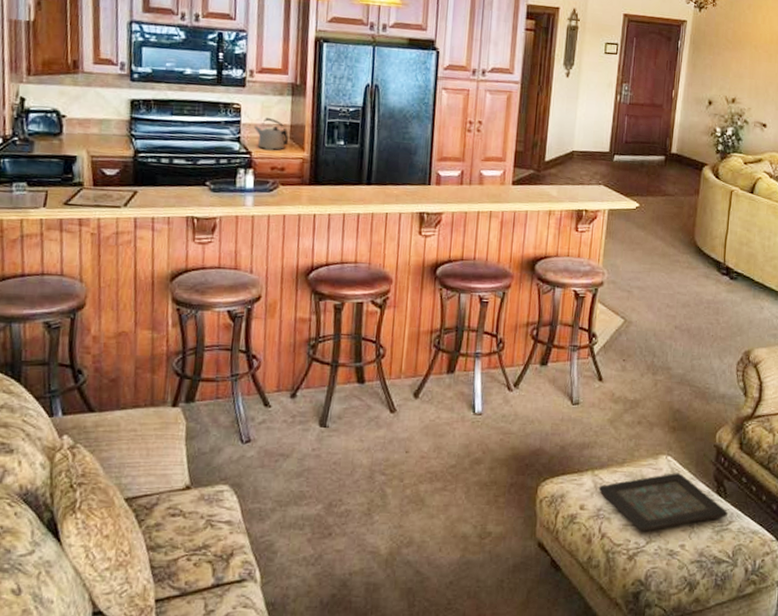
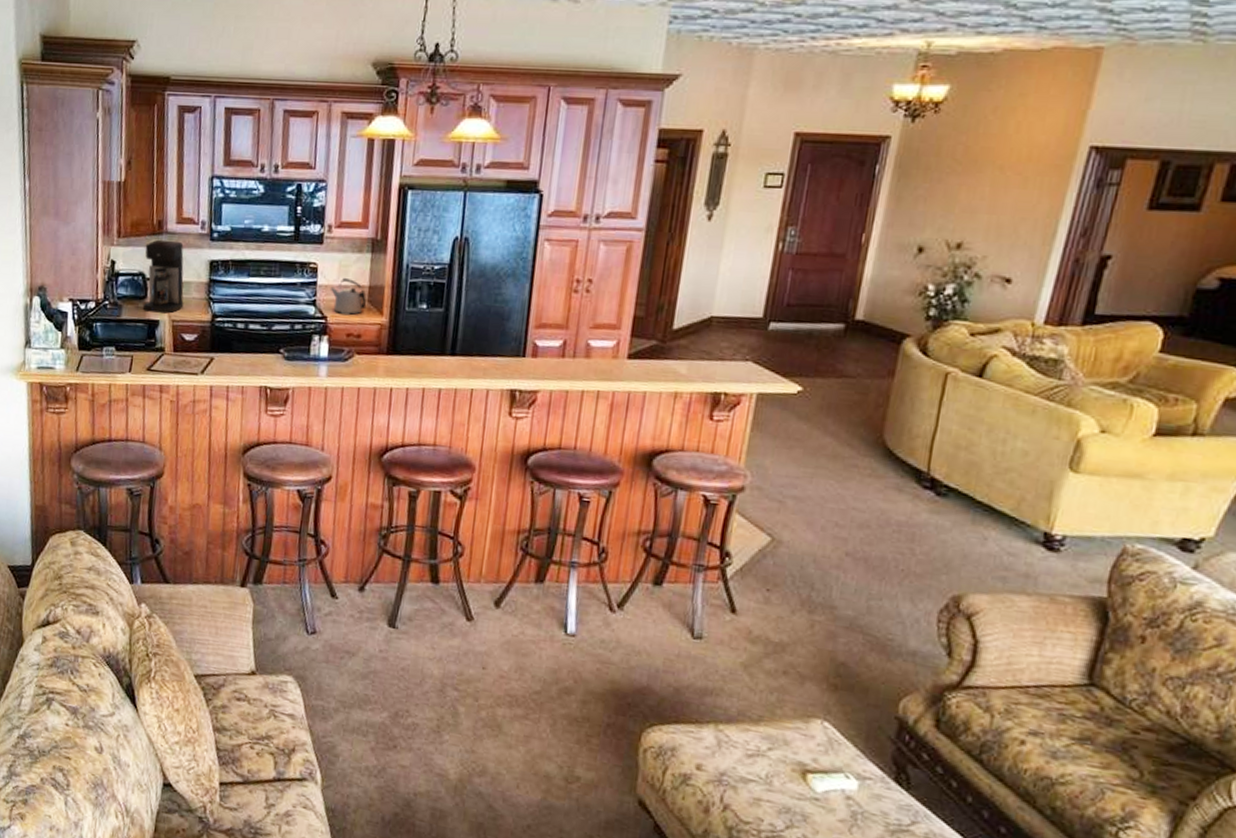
coffee maker: none [57,78,104,150] -> present [142,239,184,314]
decorative tray: present [598,473,728,532] -> none [722,743,910,816]

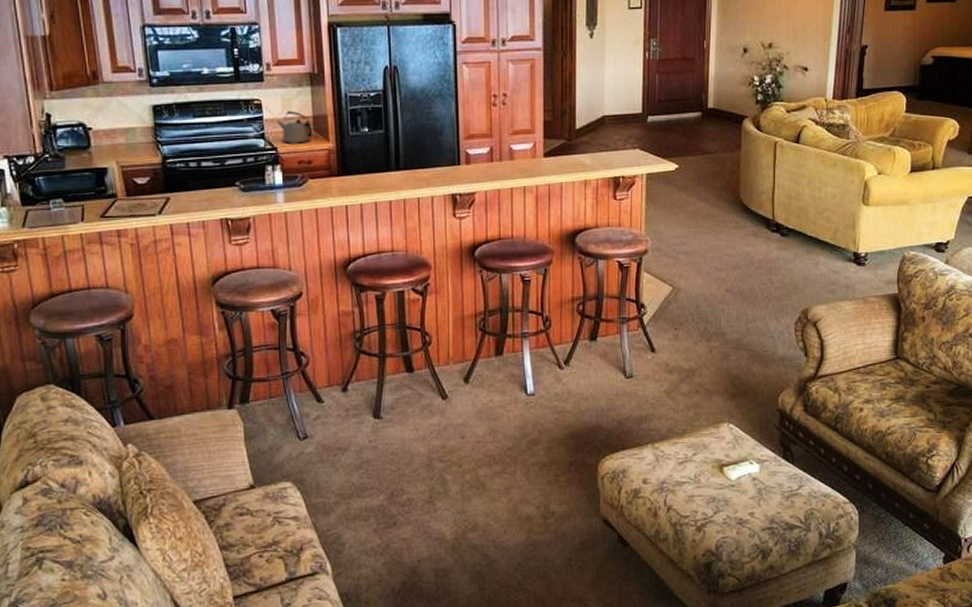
coffee maker: present [142,239,184,314] -> none [81,89,131,160]

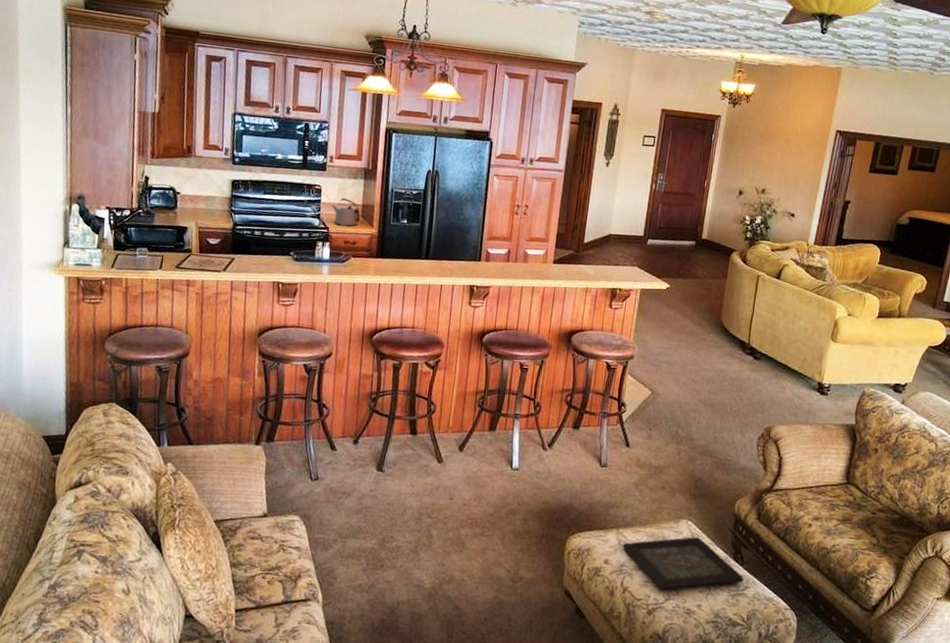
decorative tray: none [660,440,796,502] -> present [622,537,744,590]

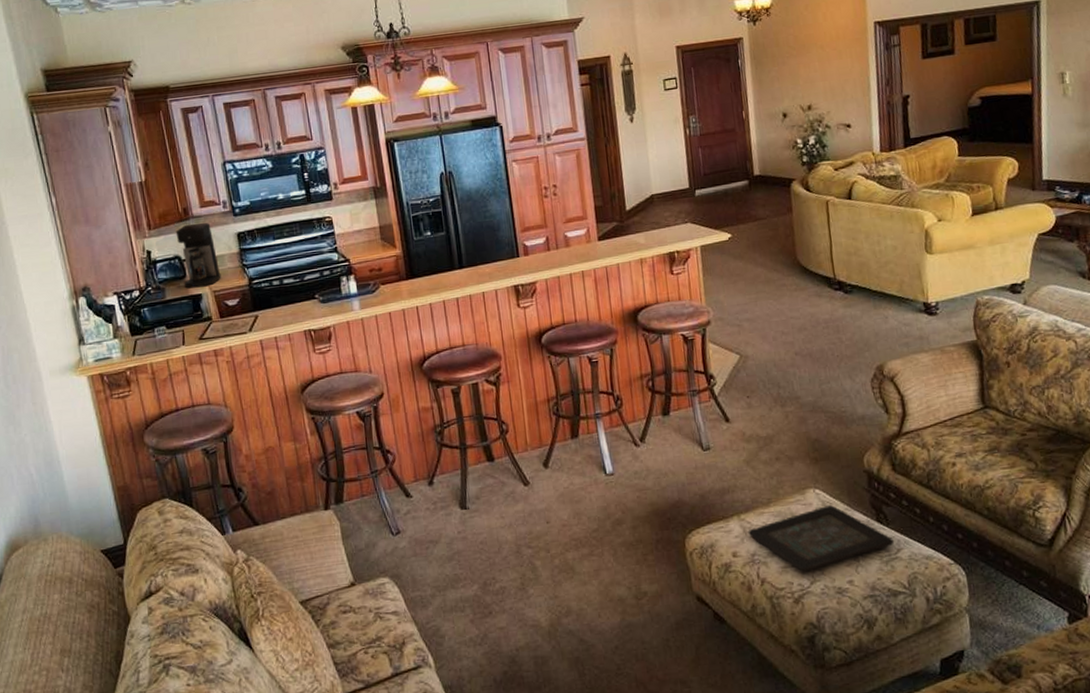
coffee maker: none [173,161,210,222] -> present [175,222,221,289]
kettle: present [331,197,361,227] -> none [346,223,381,255]

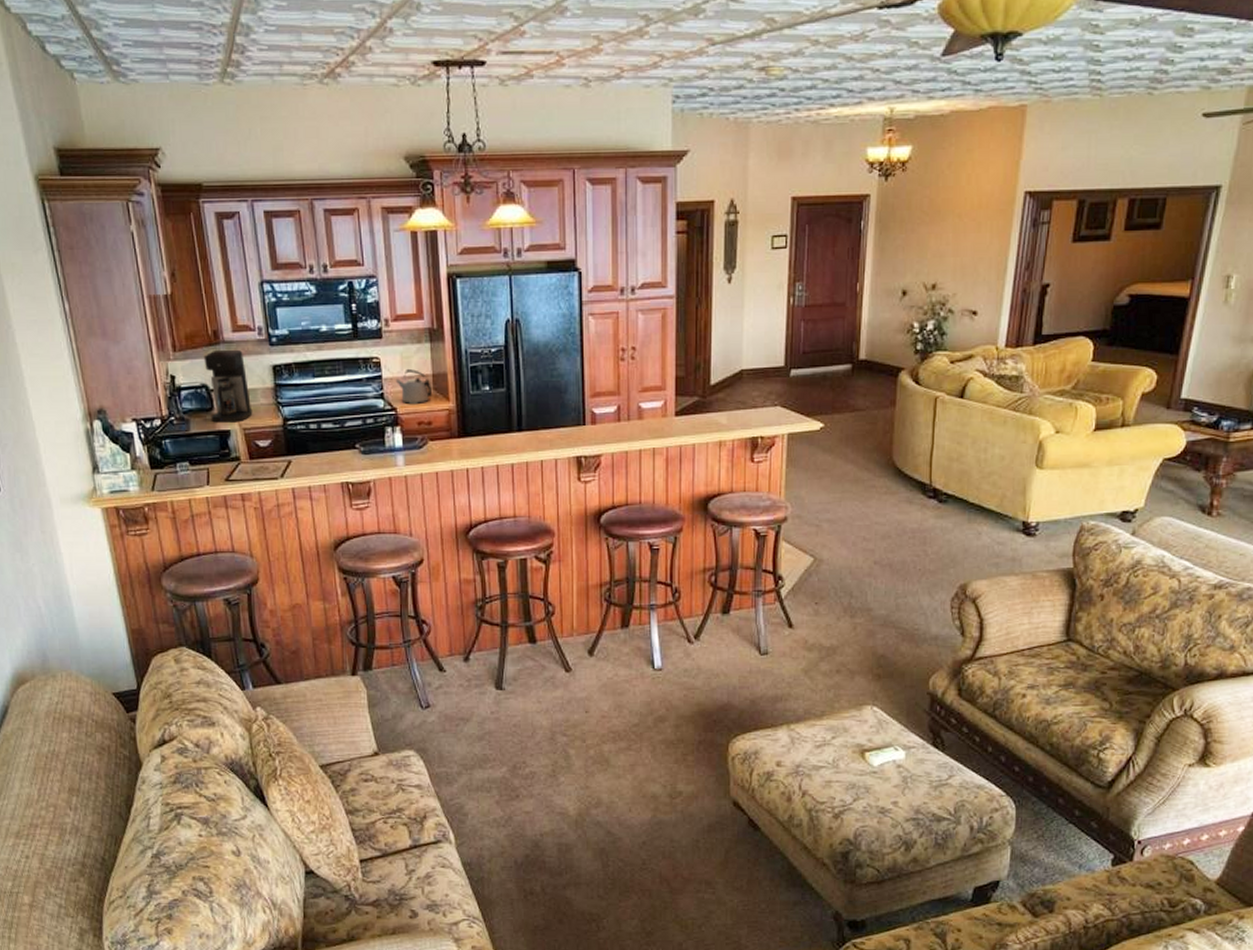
kettle: none [346,223,381,255] -> present [395,368,433,405]
decorative tray: present [748,505,894,572] -> none [795,724,947,788]

